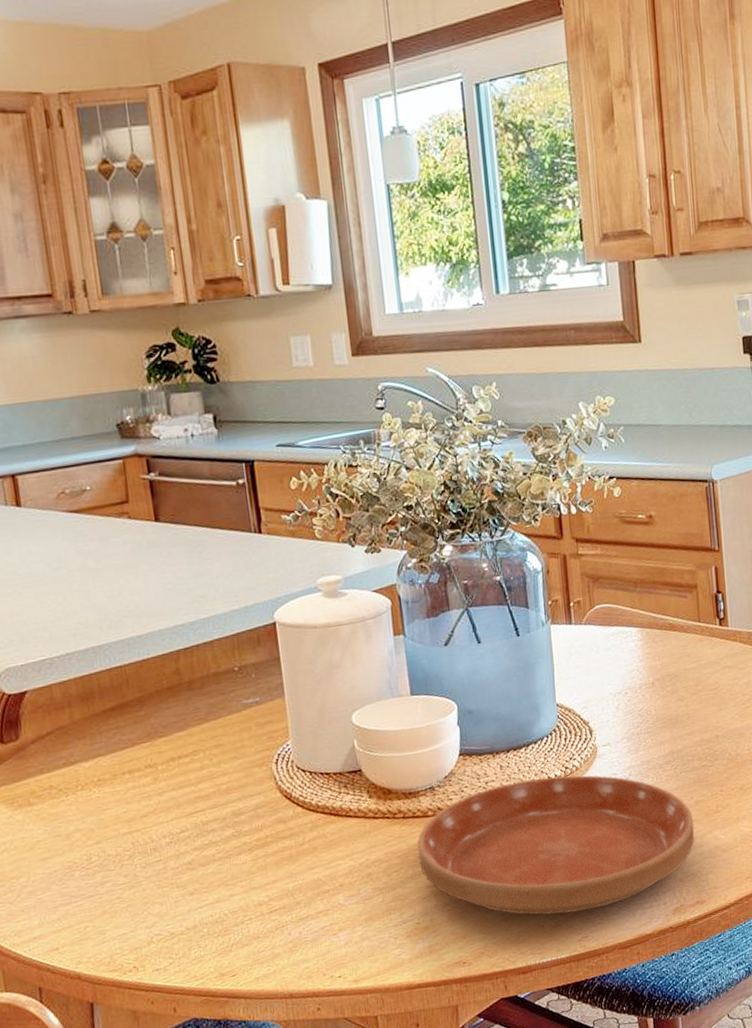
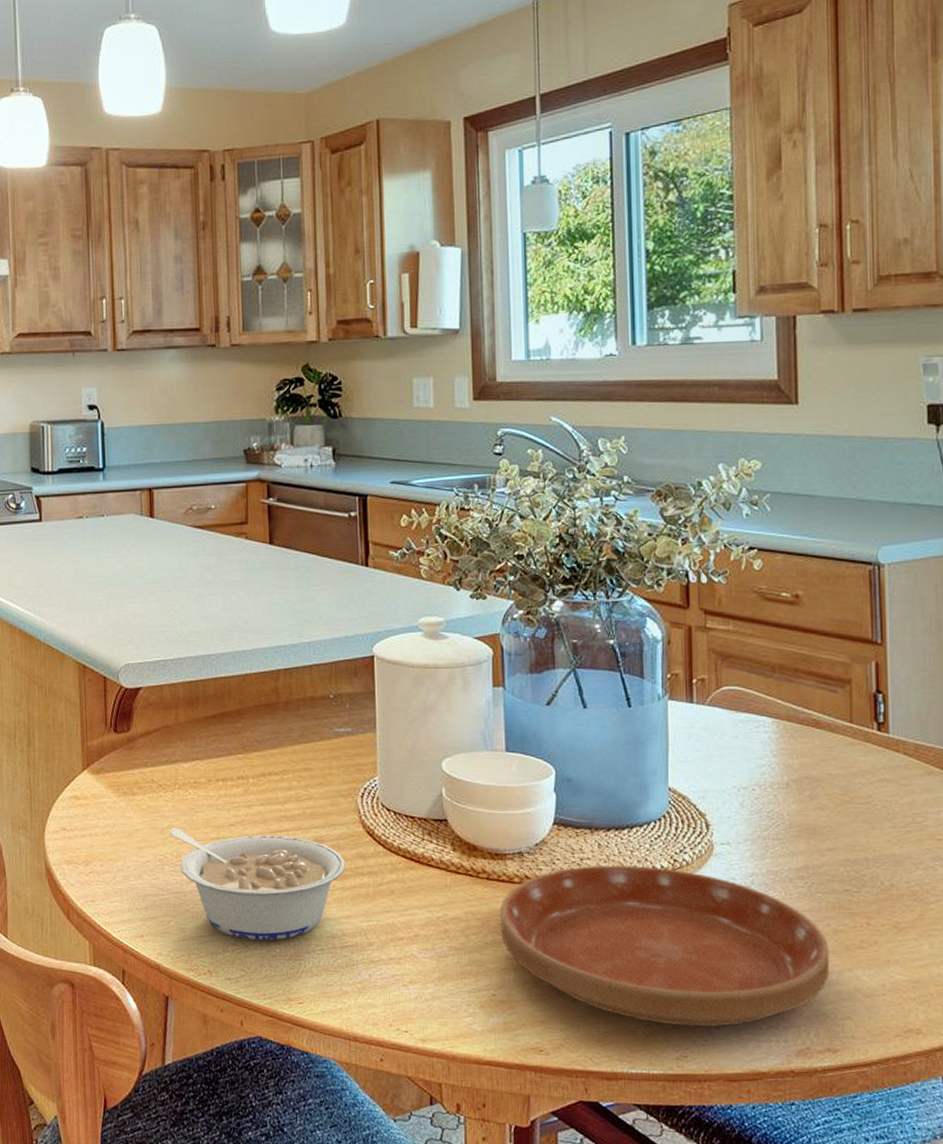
legume: none [76,815,266,928] -> present [170,827,345,941]

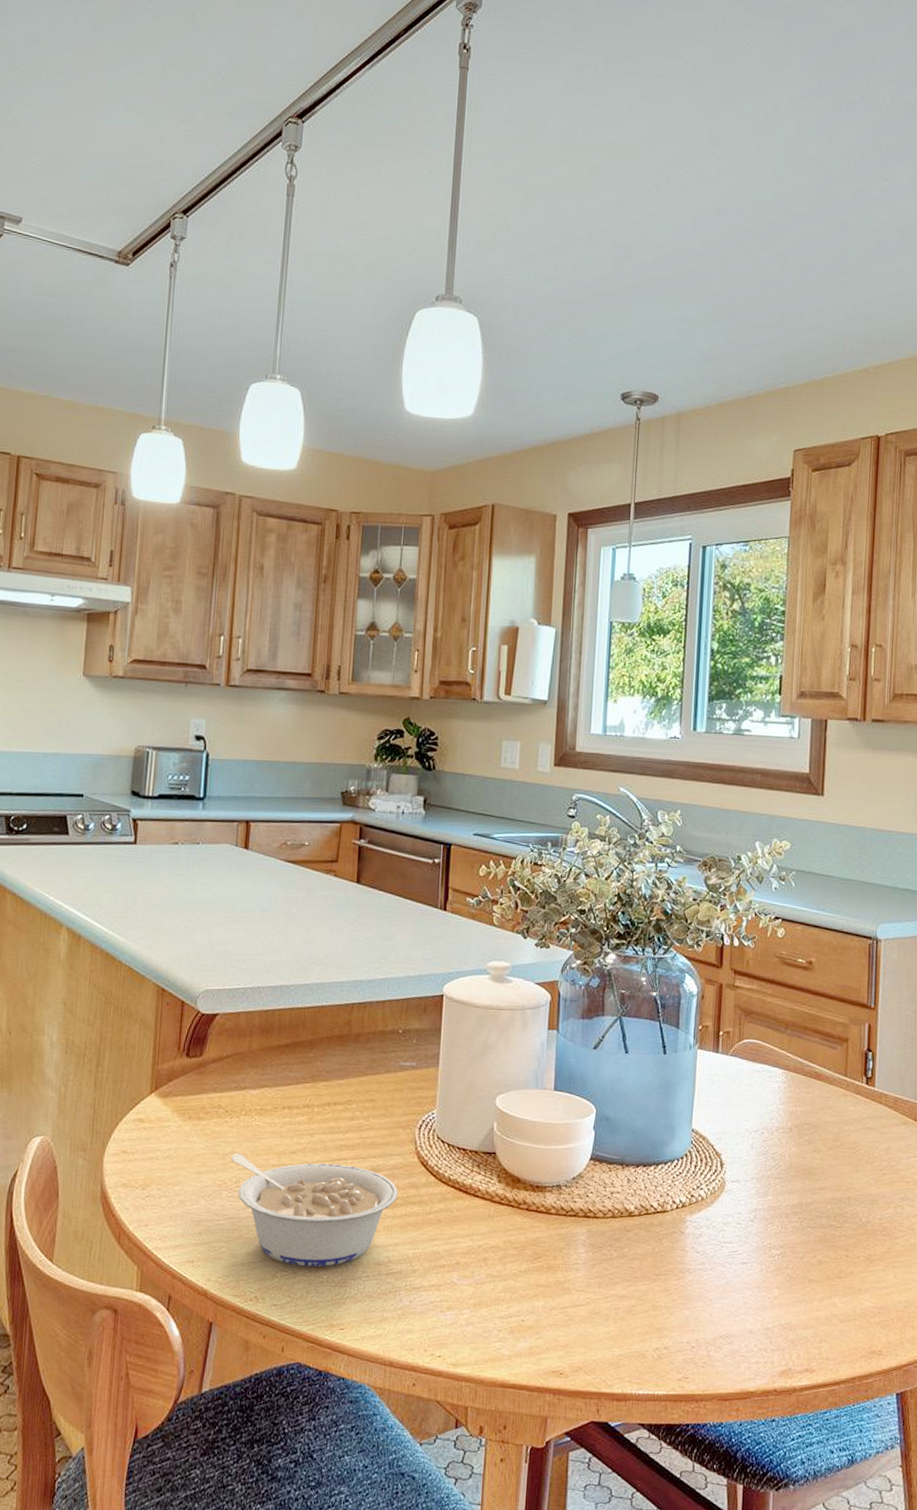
saucer: present [500,865,830,1027] -> none [534,1199,814,1350]

